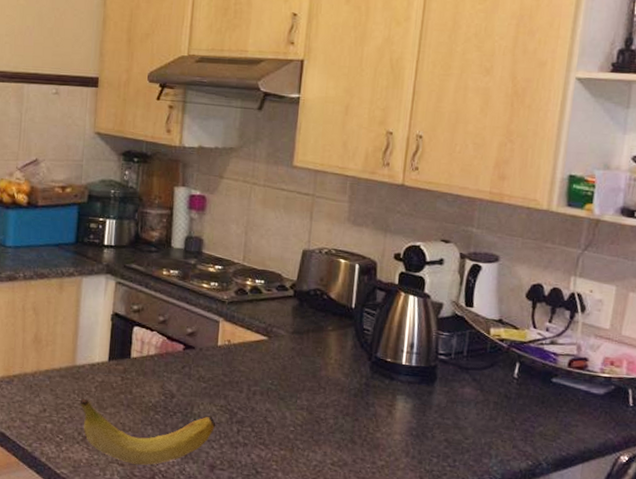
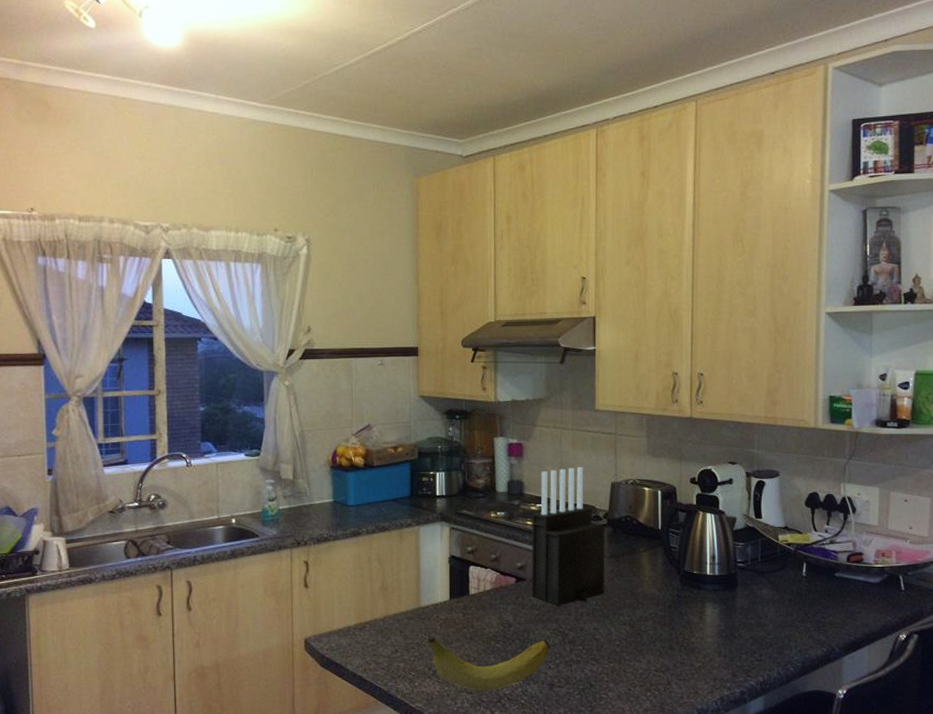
knife block: none [200,228,291,382] -> present [531,466,605,607]

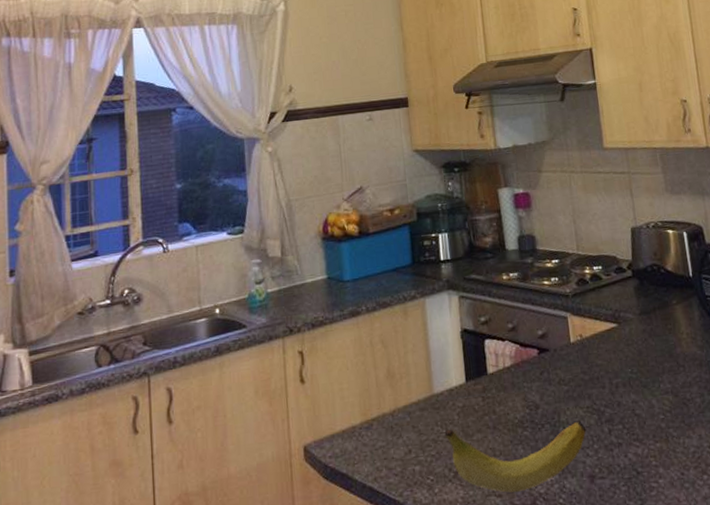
knife block: present [531,466,605,607] -> none [548,212,640,379]

